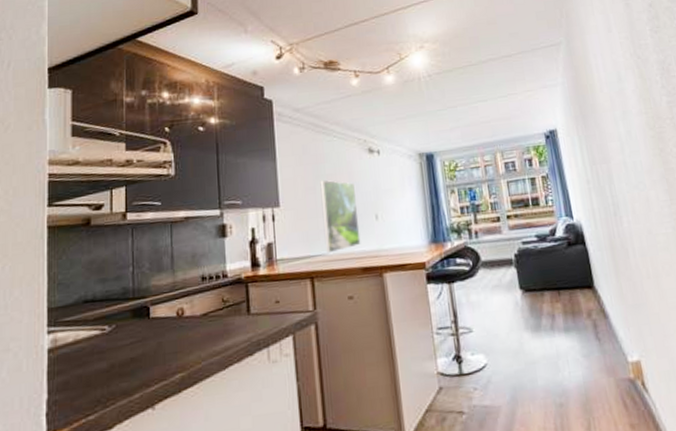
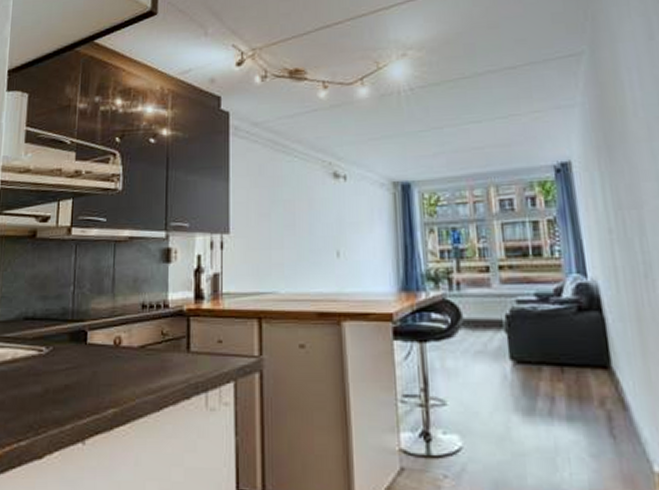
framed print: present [320,180,361,254] -> none [275,206,318,292]

